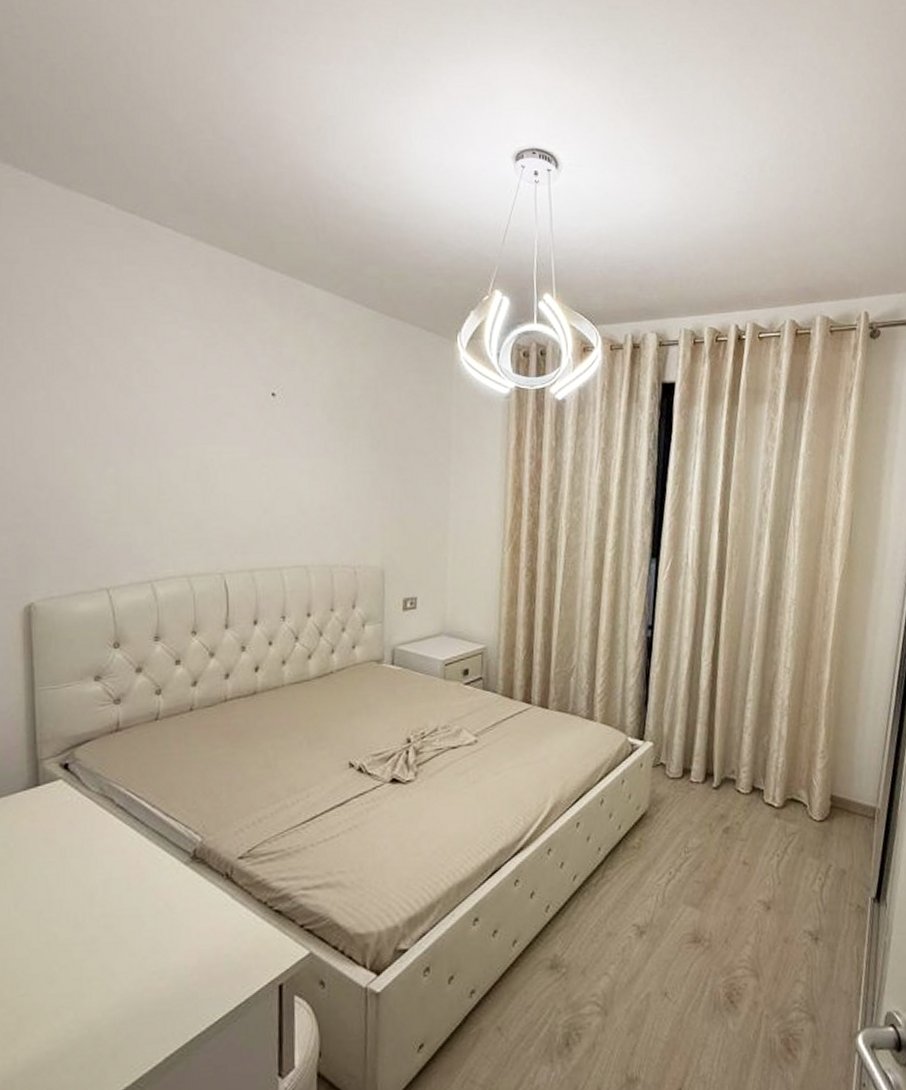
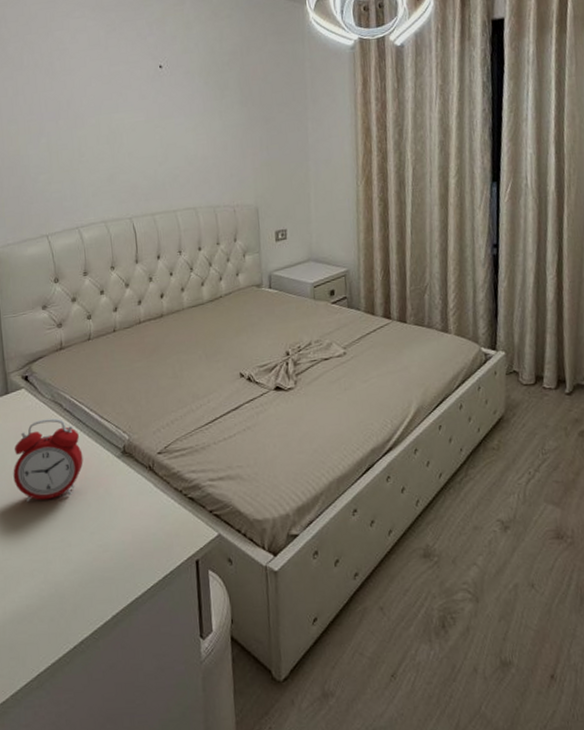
alarm clock: none [39,816,138,923] -> present [13,418,83,503]

